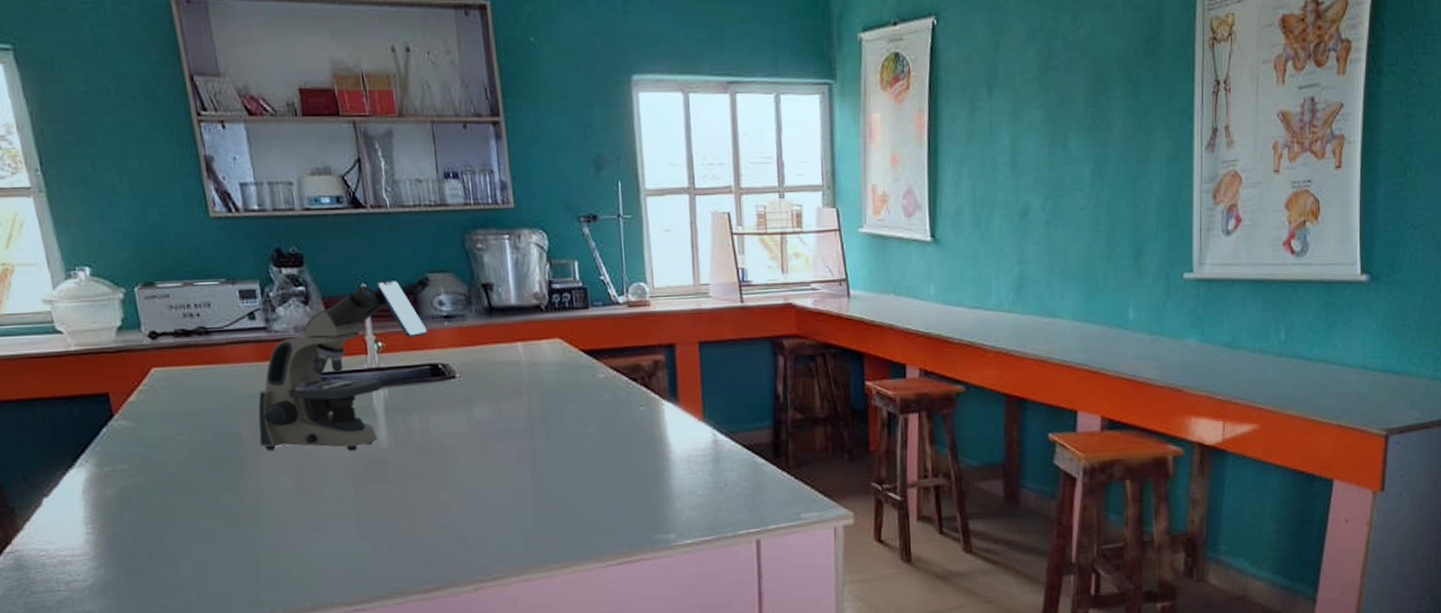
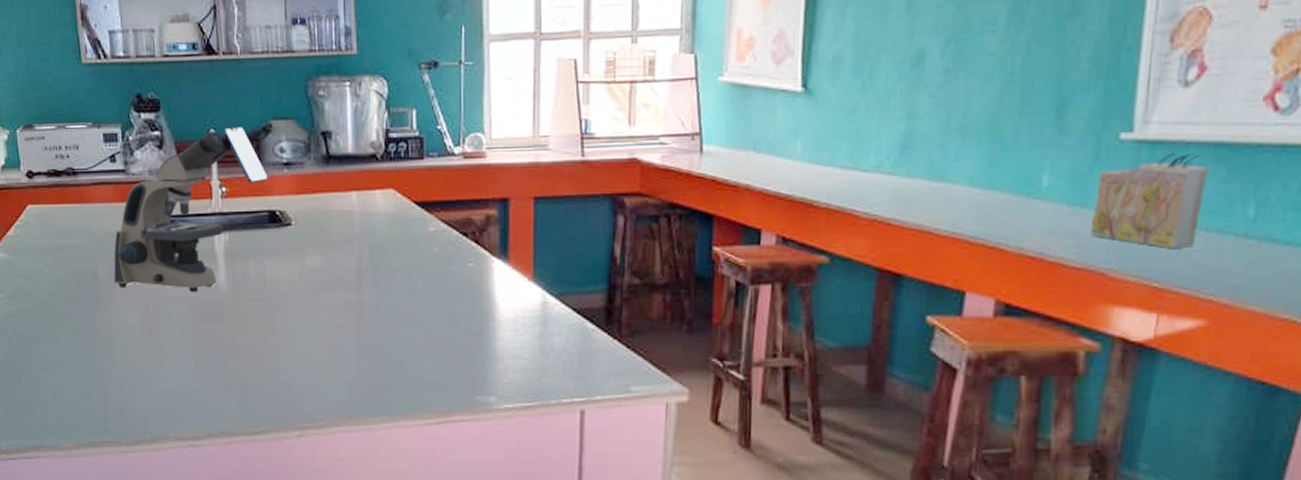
anatomical model: none [1169,288,1249,368] -> present [1091,152,1208,250]

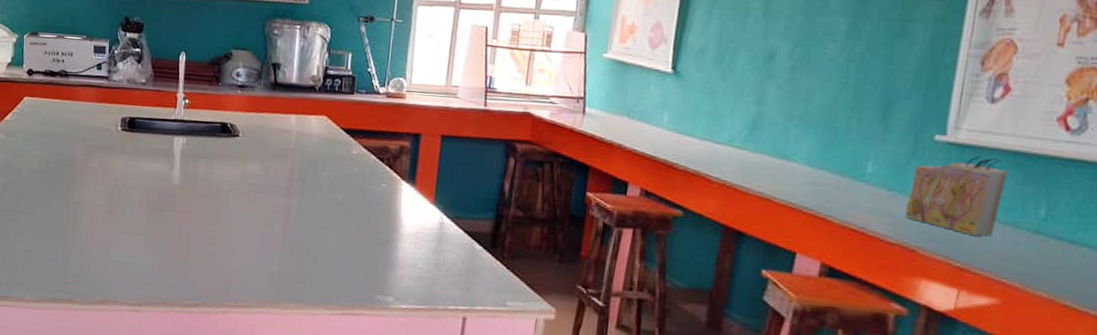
microscope: present [113,126,268,293] -> none [87,51,224,183]

